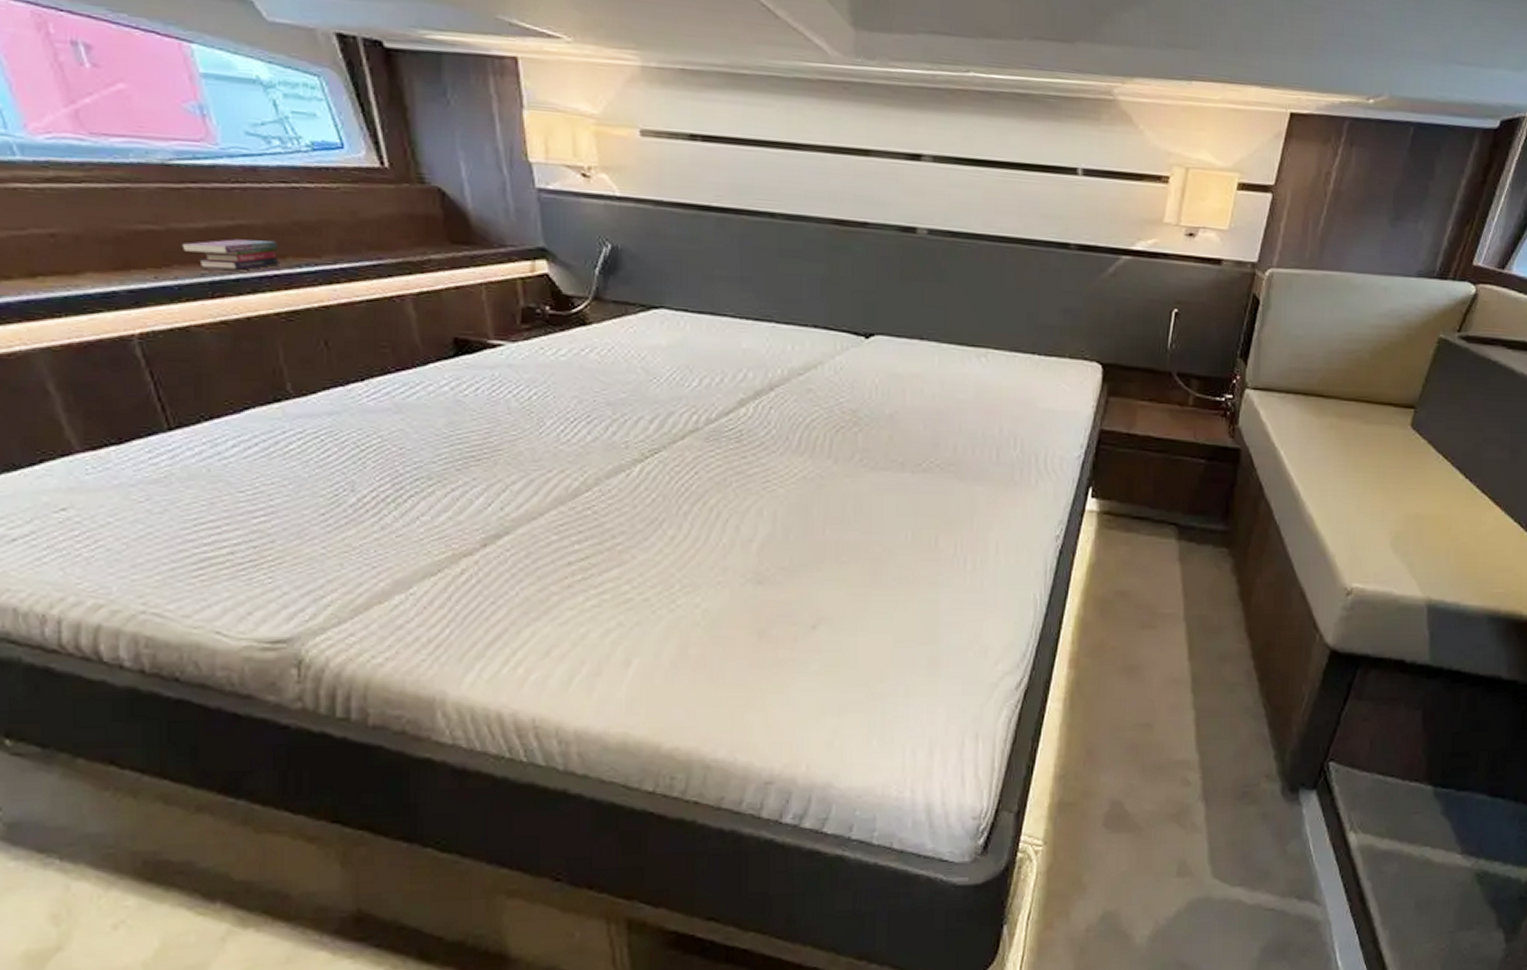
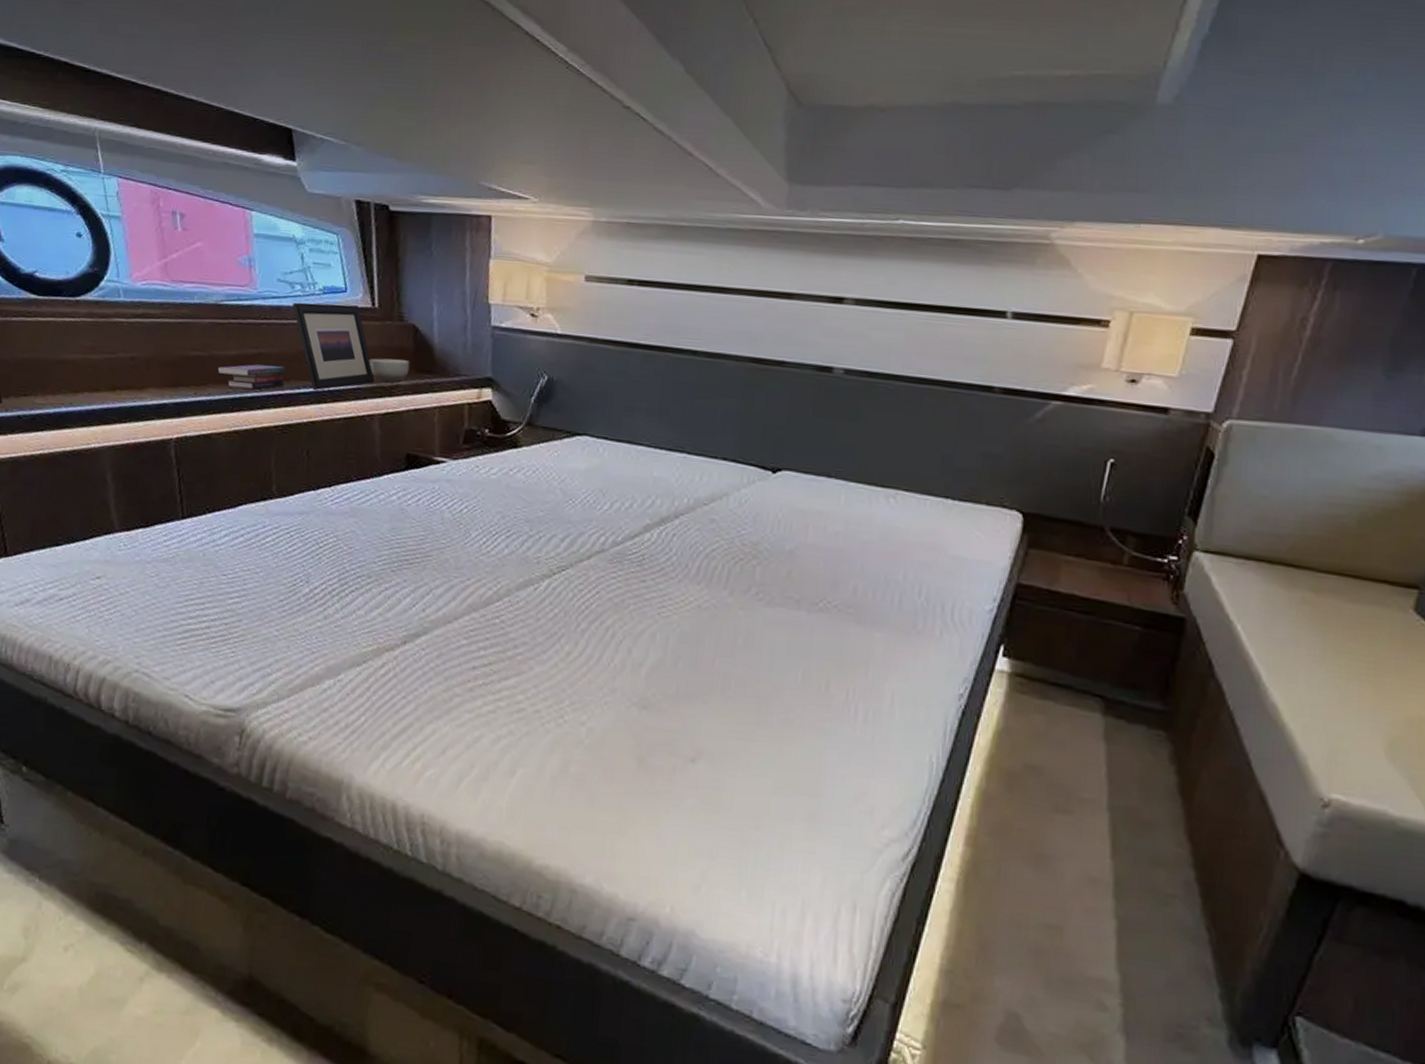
picture frame: none [271,161,399,269] -> present [292,302,375,391]
bowl: none [388,228,441,257] -> present [369,358,410,383]

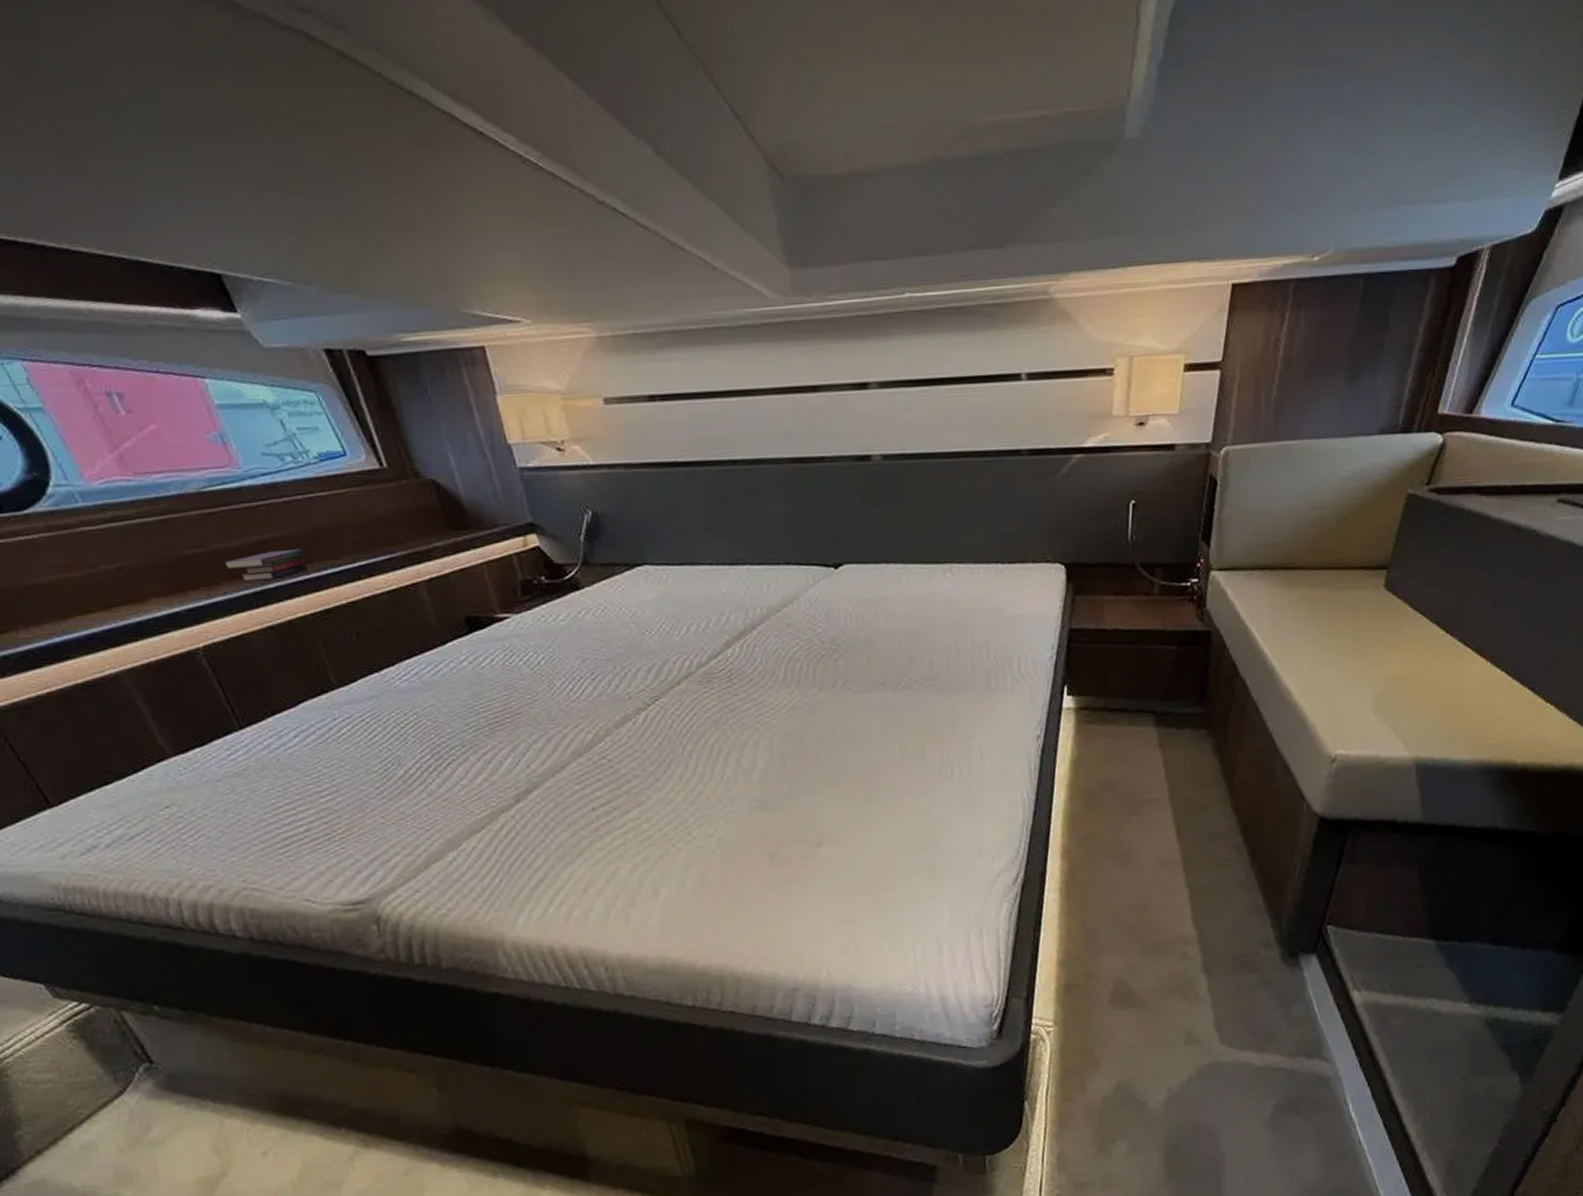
picture frame: present [292,302,375,391] -> none [287,469,408,569]
bowl: present [369,358,410,383] -> none [395,519,443,547]

